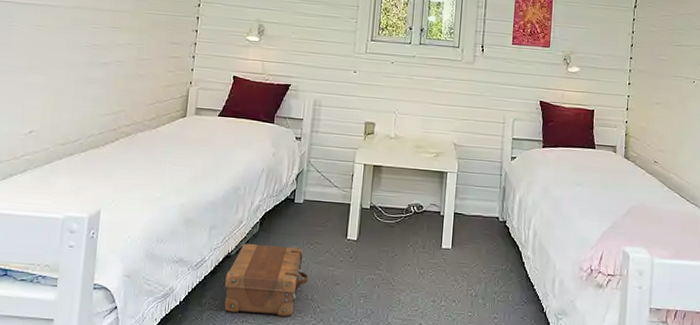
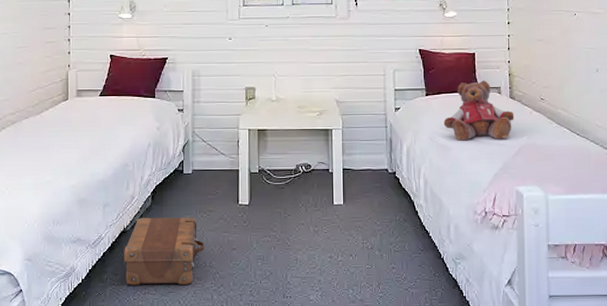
teddy bear: none [557,137,628,198] -> present [443,80,514,141]

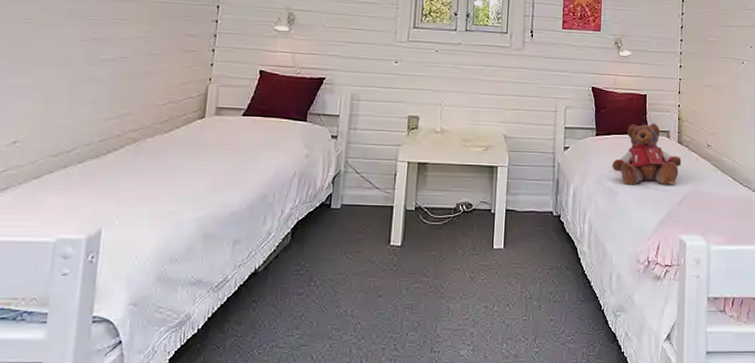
suitcase: present [124,216,205,285] -> none [251,257,348,337]

